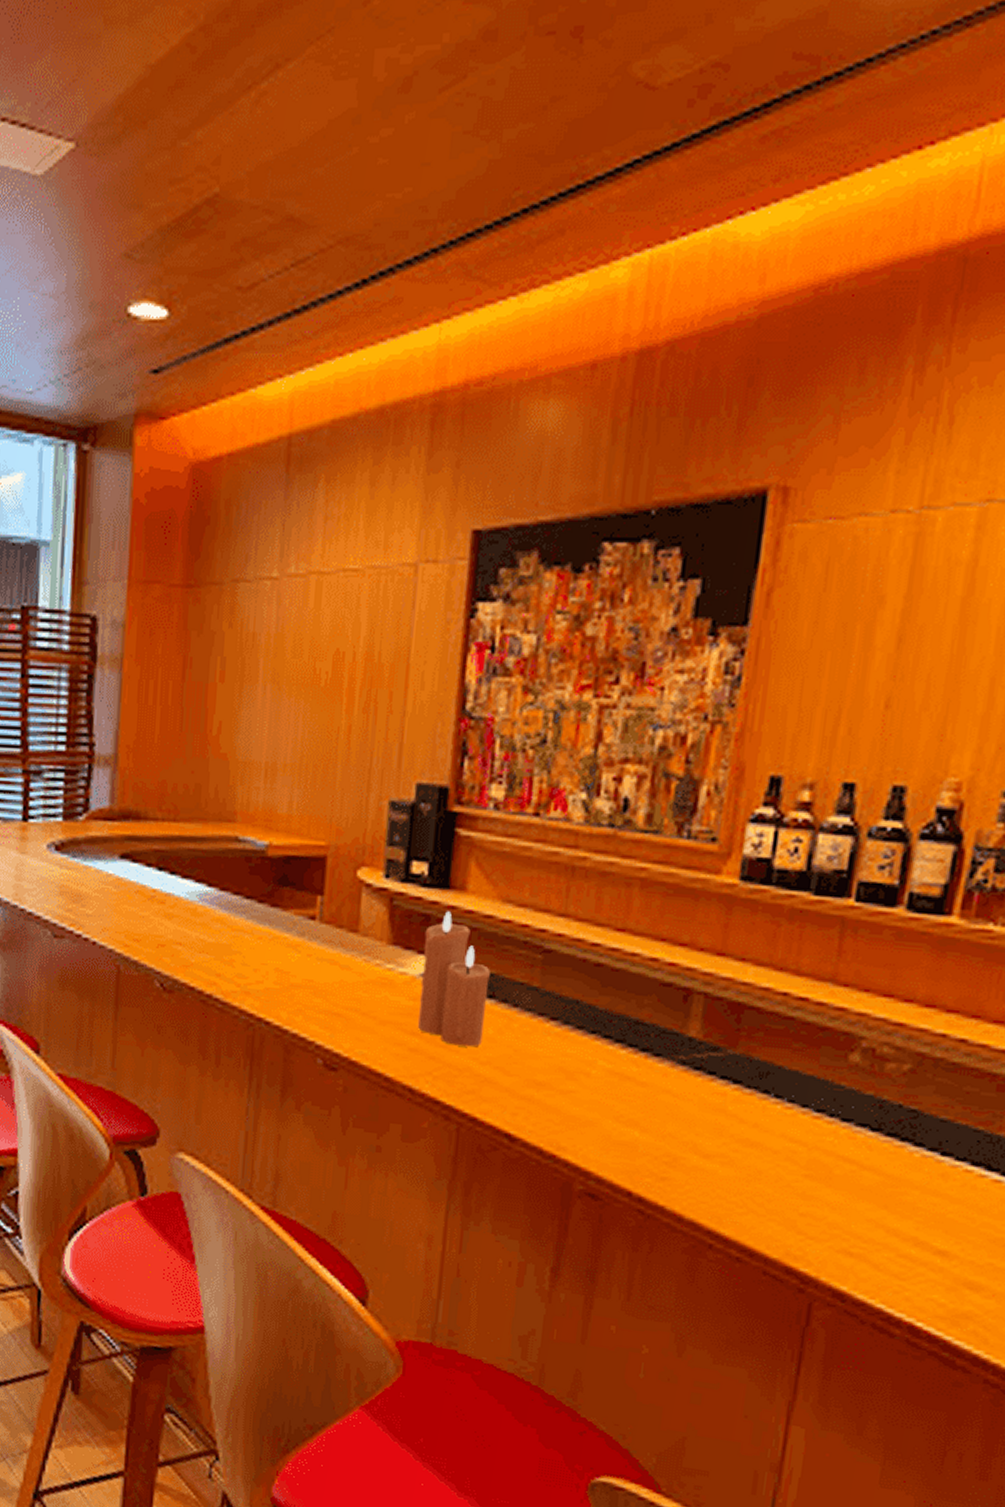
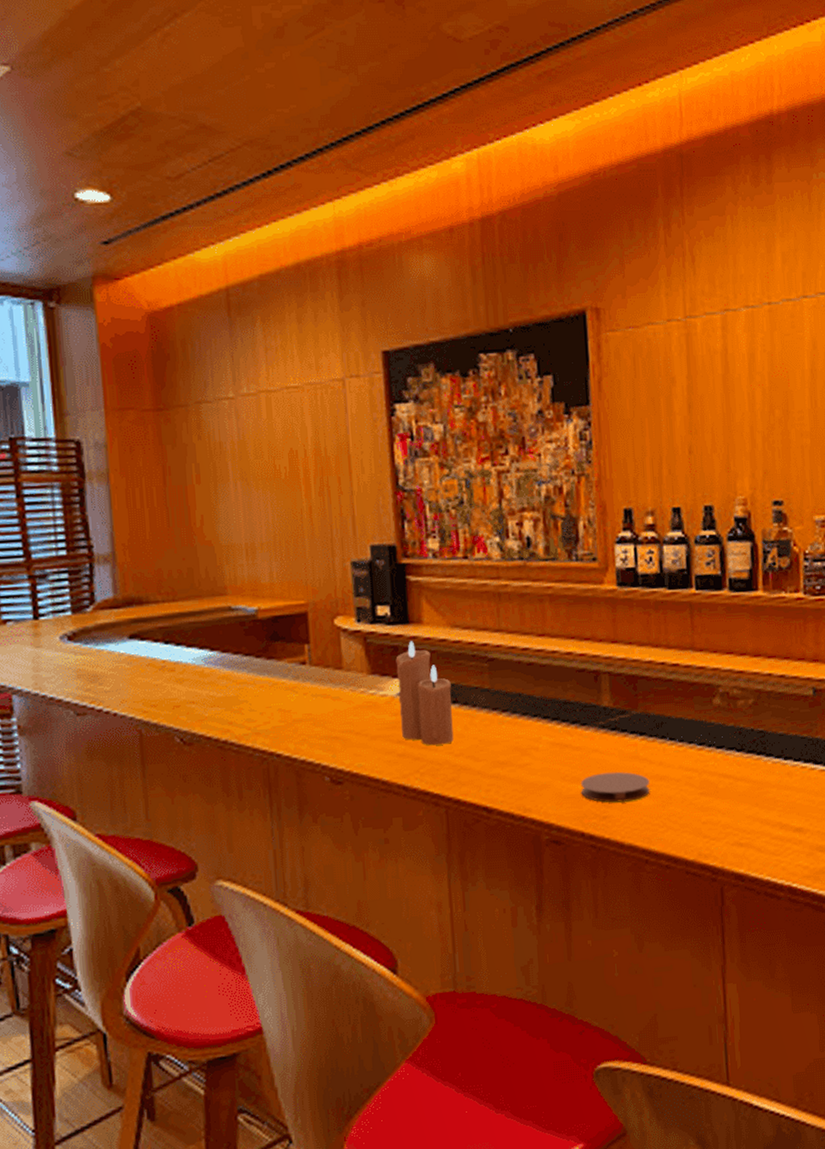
coaster: none [636,1121,735,1166] -> present [580,772,650,803]

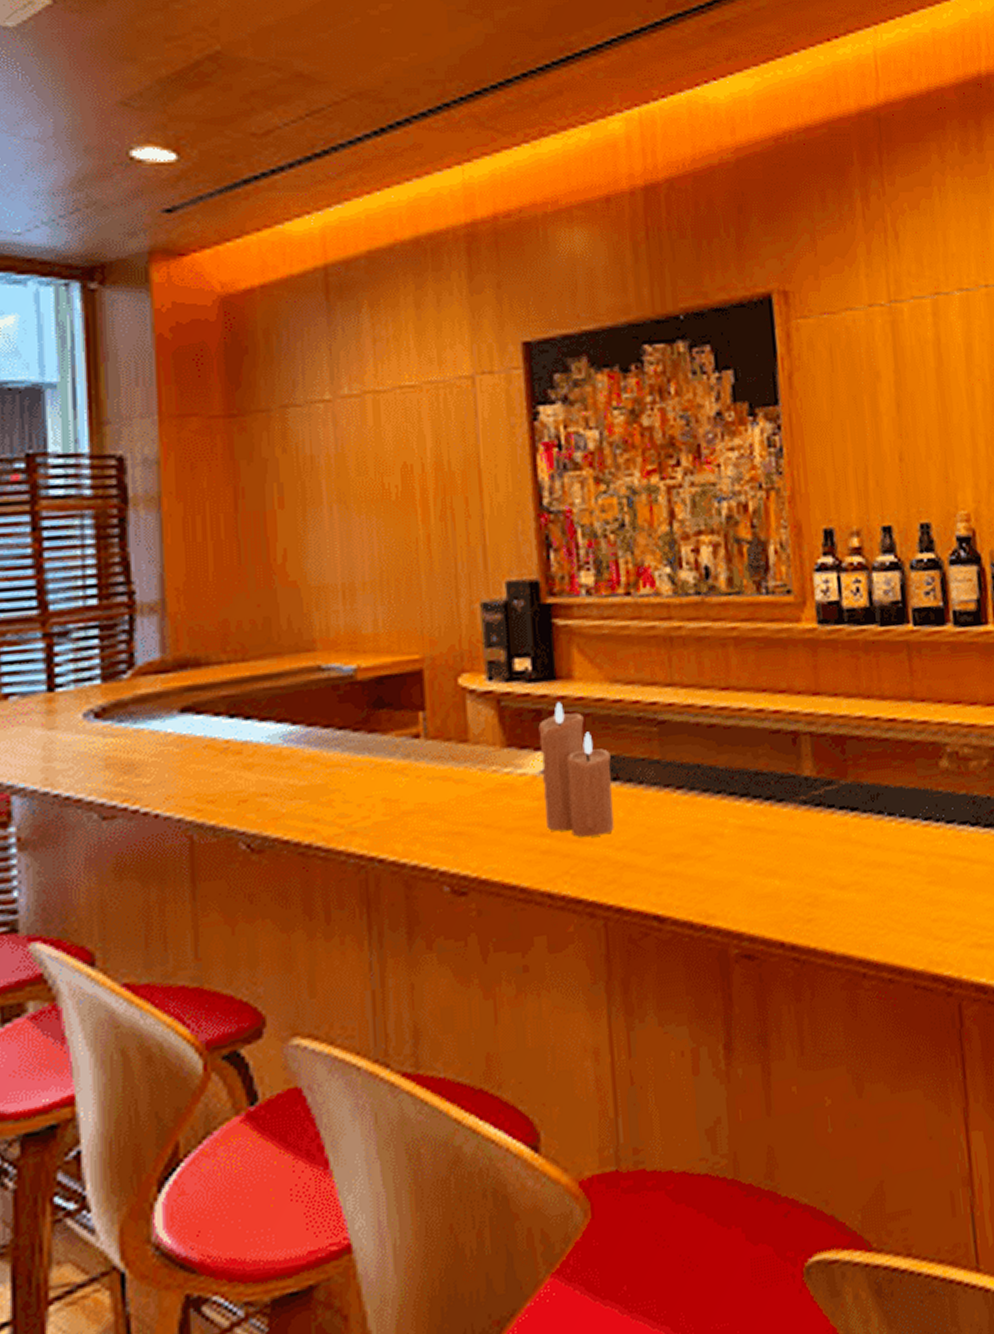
coaster: present [580,772,650,803] -> none [777,859,866,901]

